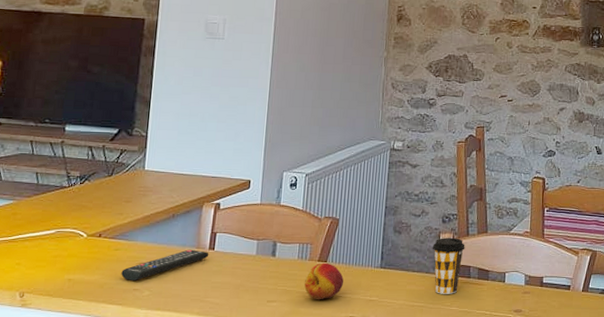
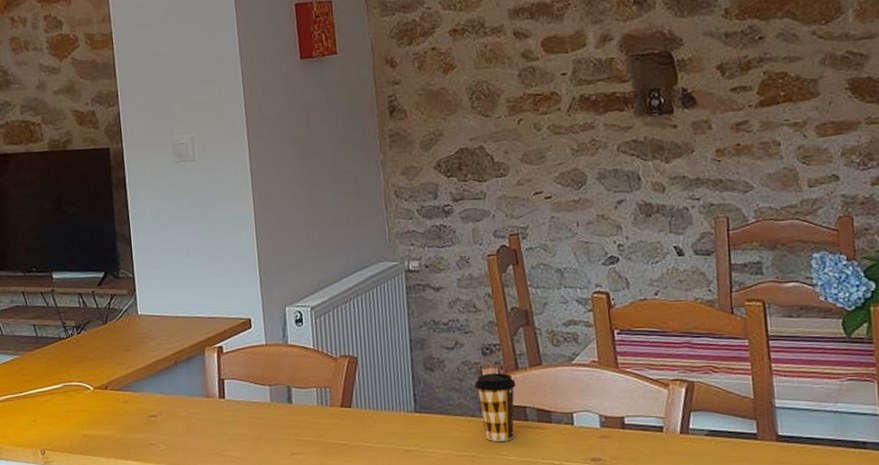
remote control: present [121,249,209,282] -> none [134,399,221,436]
fruit: present [304,262,344,300] -> none [329,408,375,452]

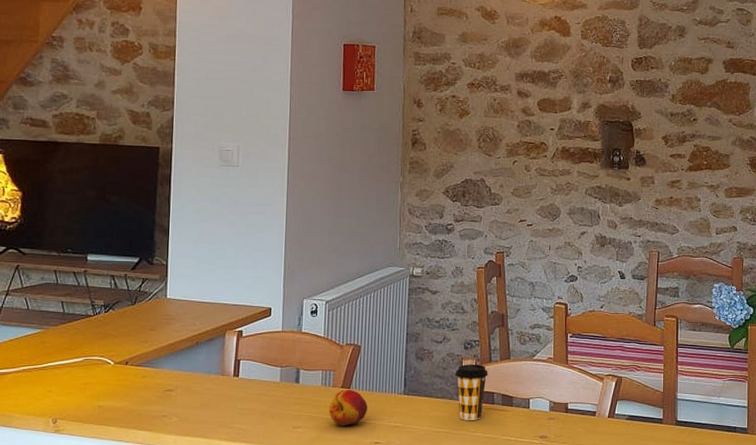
fruit: none [329,408,375,452] -> present [329,389,368,426]

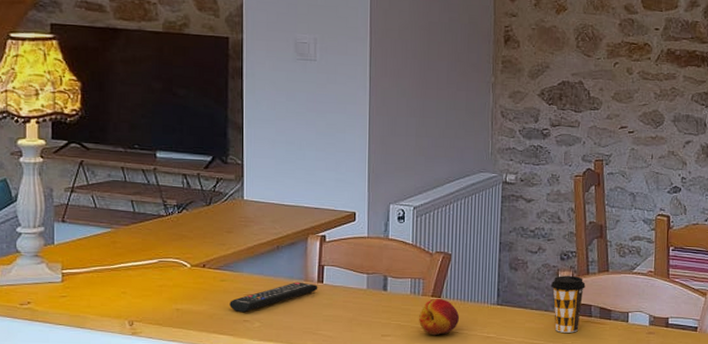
remote control: none [149,376,234,408] -> present [229,282,318,313]

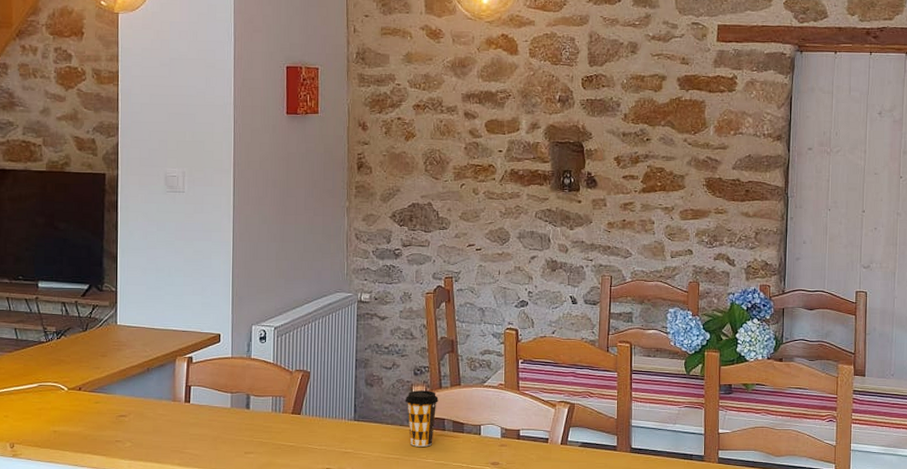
remote control: present [229,282,318,313] -> none [103,402,185,433]
fruit: present [419,298,460,336] -> none [280,415,319,452]

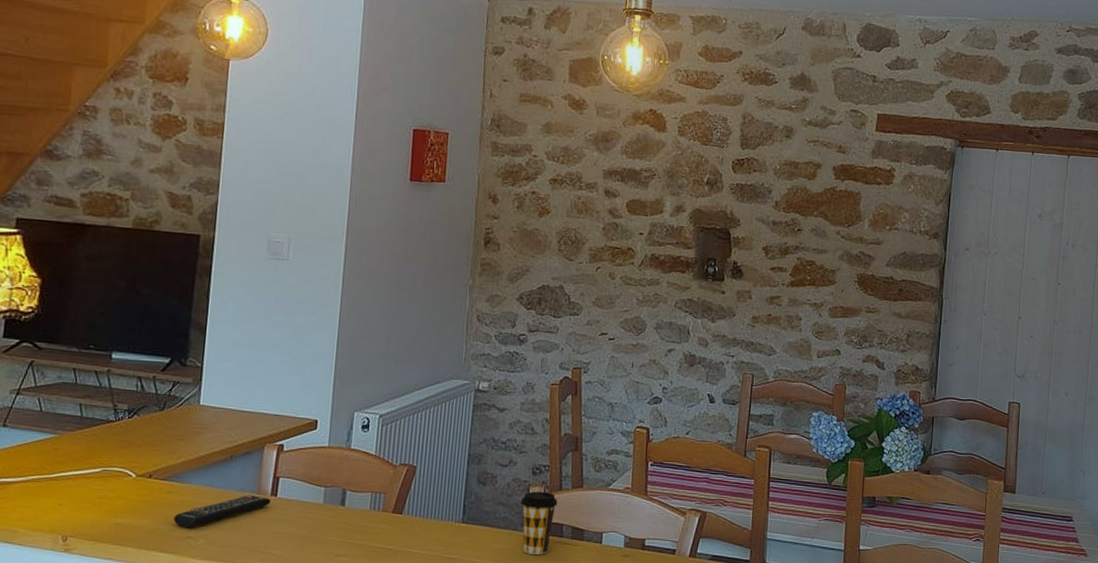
remote control: none [103,402,185,433] -> present [173,495,271,528]

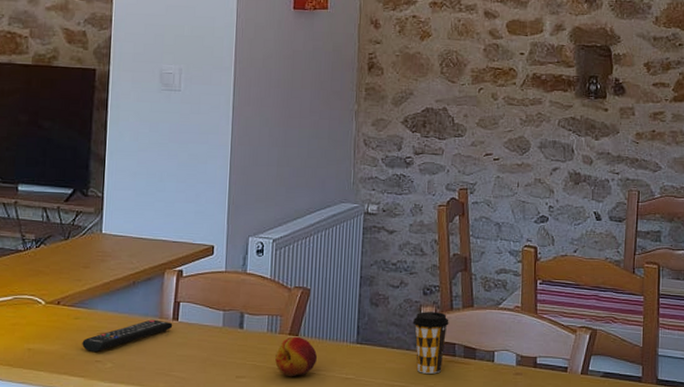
fruit: none [377,514,421,556] -> present [275,336,318,377]

